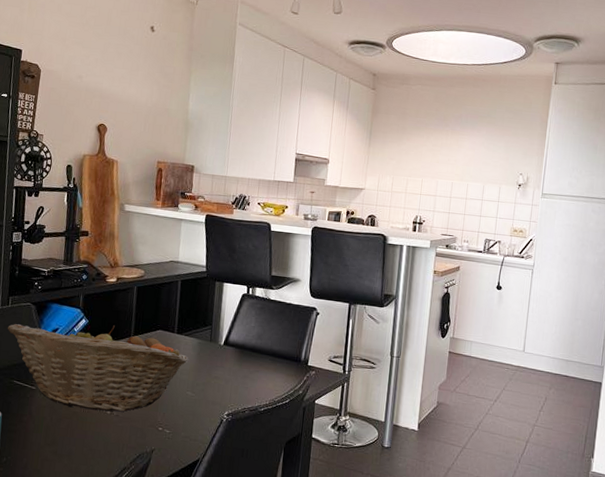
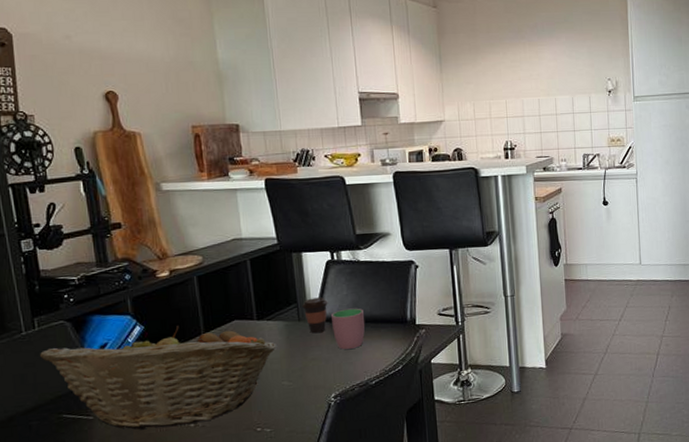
coffee cup: none [214,323,237,356] -> present [301,297,328,334]
cup: none [236,339,265,376] -> present [331,308,365,350]

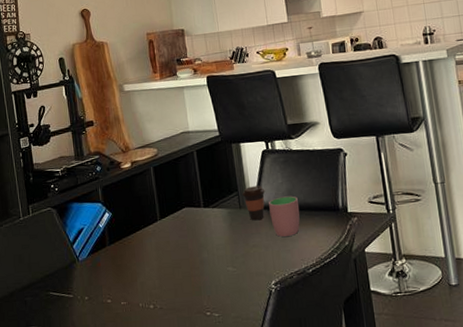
fruit basket: present [39,326,277,430] -> none [32,213,221,309]

